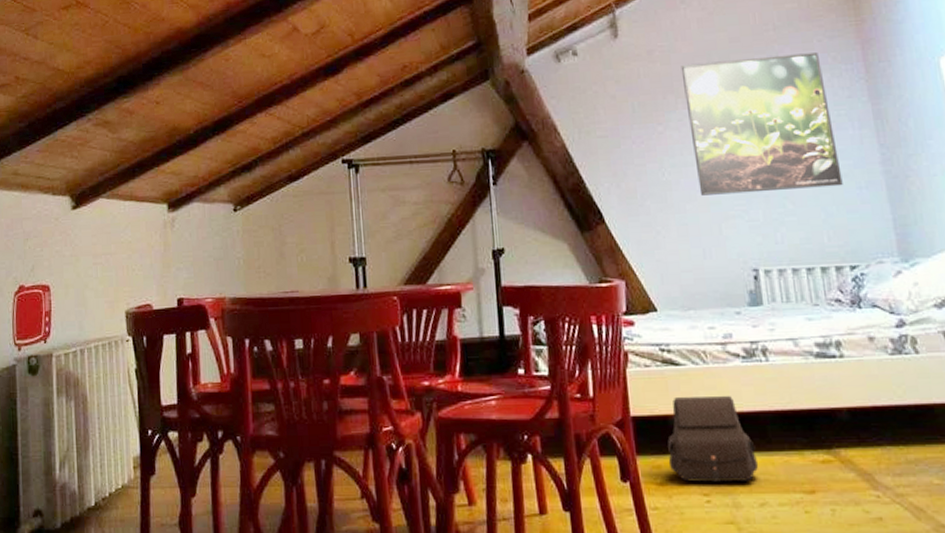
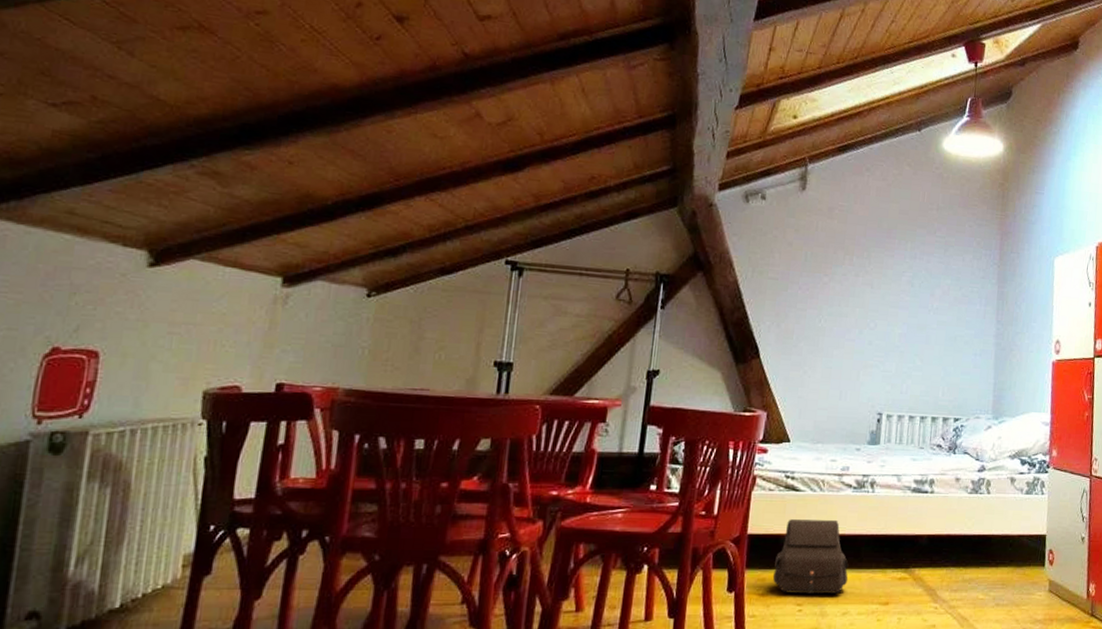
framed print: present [680,52,843,196] -> none [848,225,967,351]

